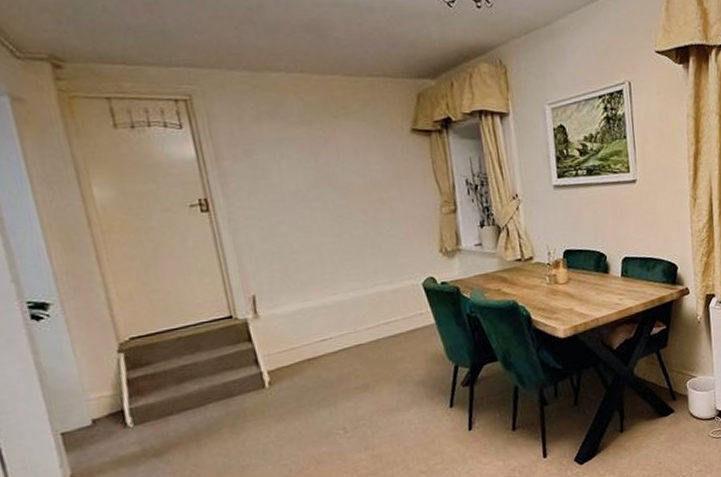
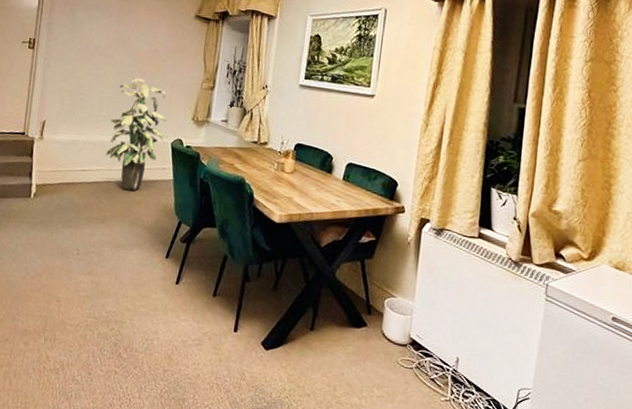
indoor plant: none [339,218,412,349] -> present [106,78,166,191]

